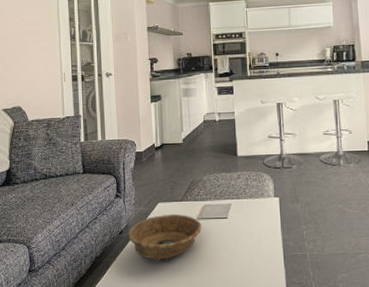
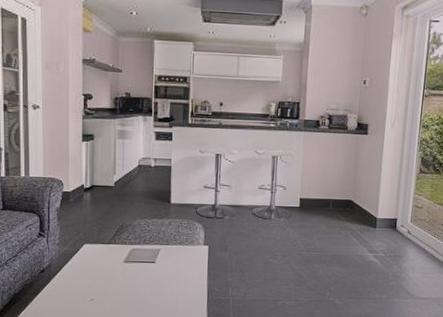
decorative bowl: present [127,214,202,261] -> none [49,255,129,300]

